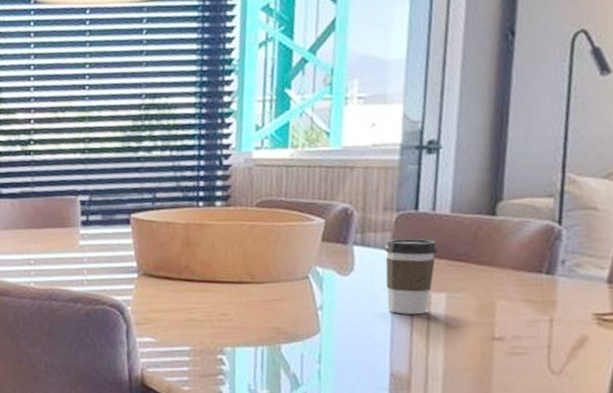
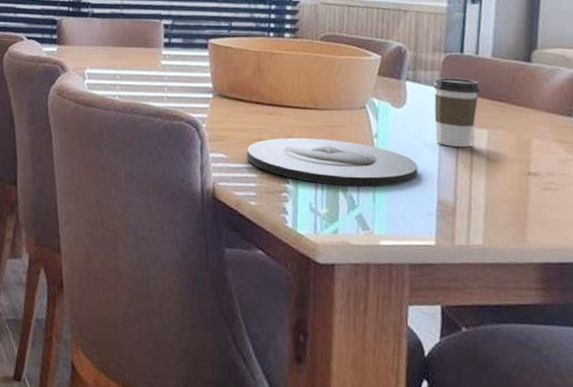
plate: none [177,314,368,365] -> present [247,138,418,187]

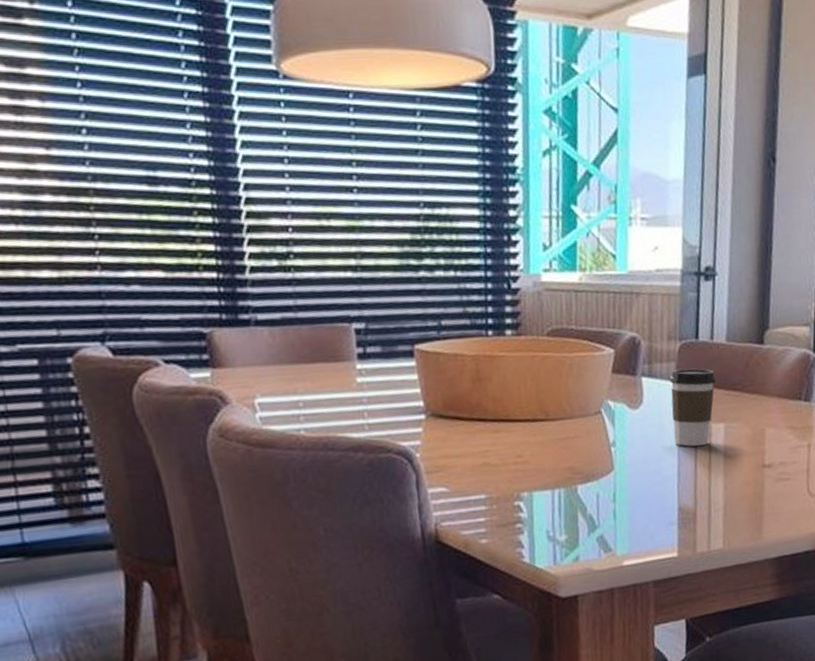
plate: present [247,138,418,187] -> none [471,454,658,507]

